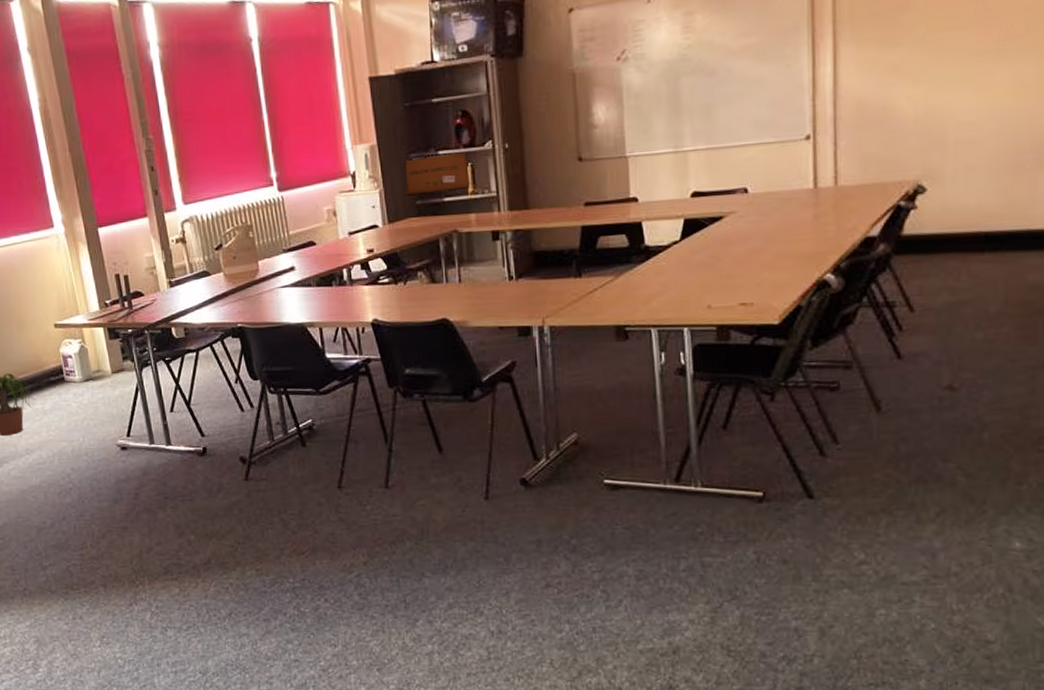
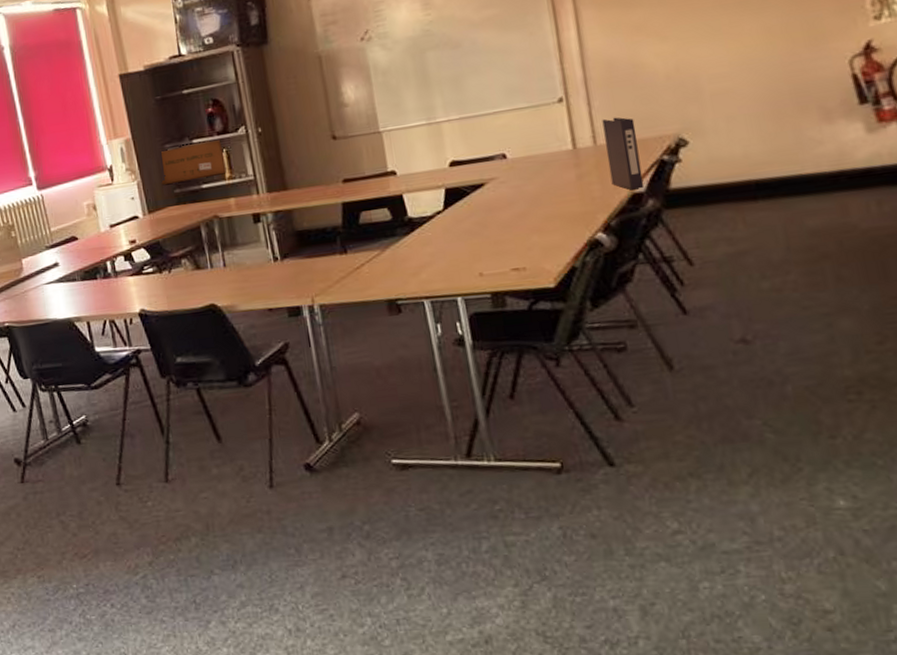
binder: none [845,159,878,234] -> present [602,117,645,190]

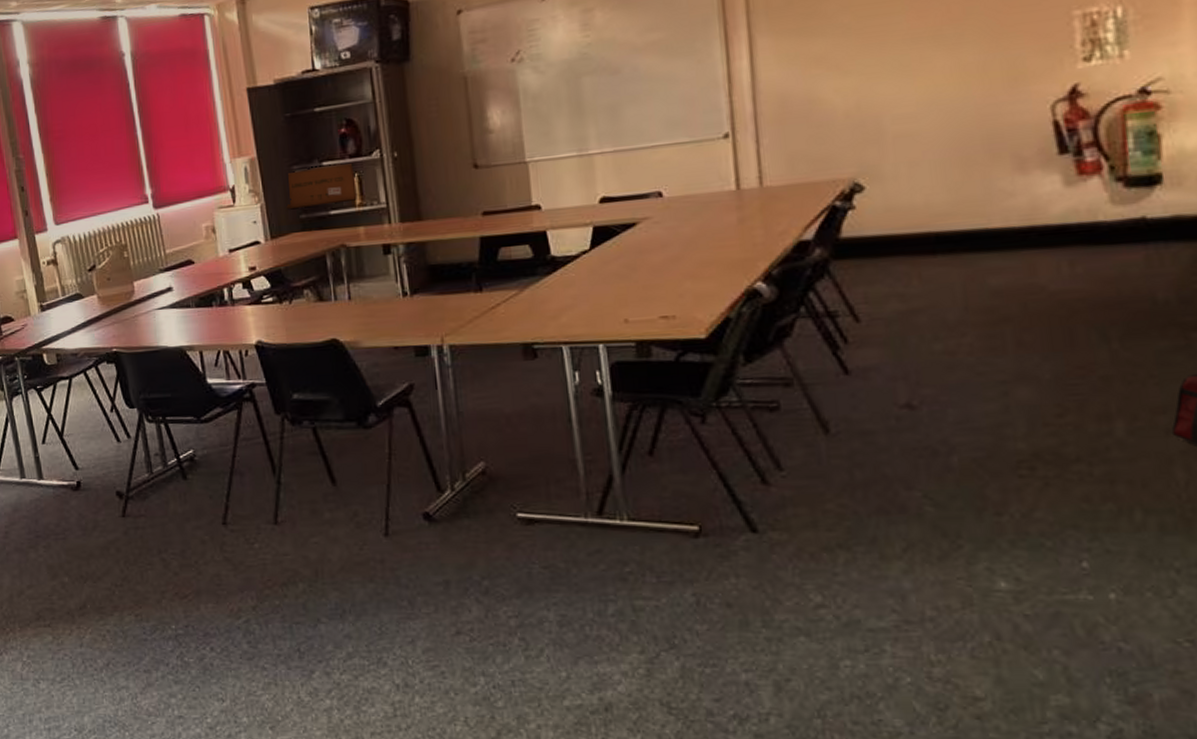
binder: present [602,117,645,190] -> none [770,157,812,238]

